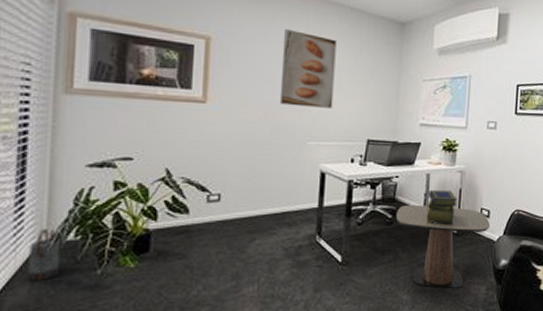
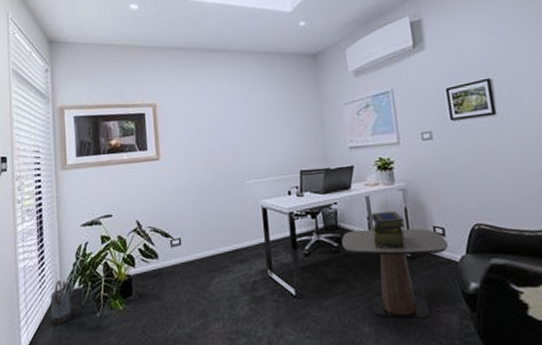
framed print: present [279,28,337,108] -> none [212,83,263,151]

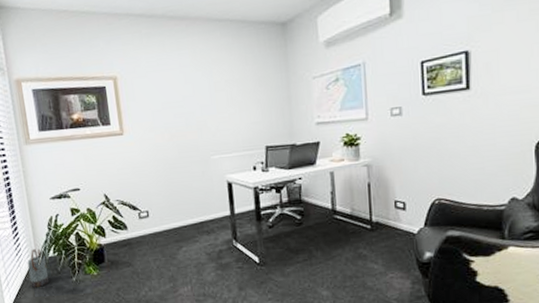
side table: present [342,228,449,319] -> none [305,202,408,284]
stack of books: present [370,210,405,248] -> none [334,185,367,221]

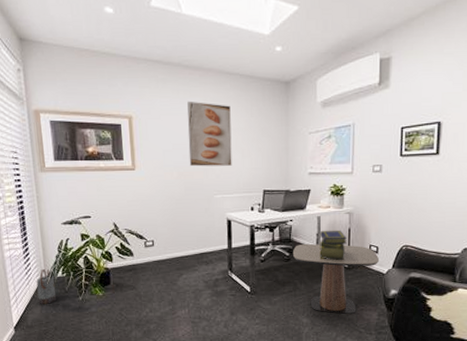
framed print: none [175,54,229,126] -> present [187,101,232,167]
side table: none [305,202,408,284] -> present [293,244,380,314]
stack of books: none [334,185,367,221] -> present [319,230,347,260]

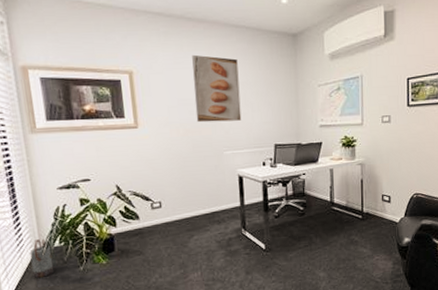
side table: present [293,244,380,314] -> none [307,196,392,265]
stack of books: present [319,230,347,260] -> none [333,181,360,212]

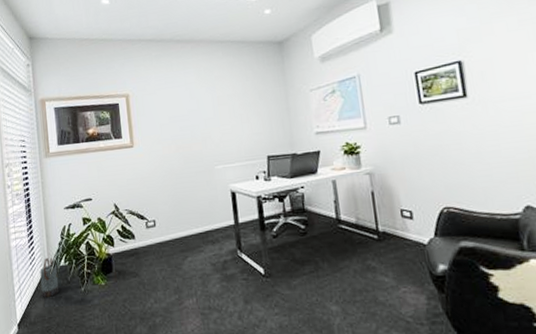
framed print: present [192,54,242,123] -> none [181,72,231,138]

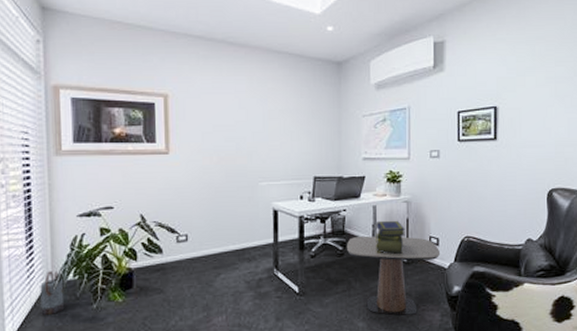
side table: none [309,211,417,298] -> present [347,236,441,316]
stack of books: none [337,194,372,231] -> present [375,220,405,254]

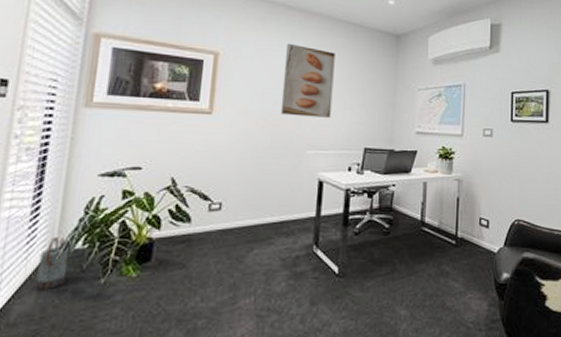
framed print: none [230,79,280,151] -> present [280,43,335,118]
side table: present [347,236,441,316] -> none [394,215,490,304]
stack of books: present [375,220,405,254] -> none [424,198,455,235]

